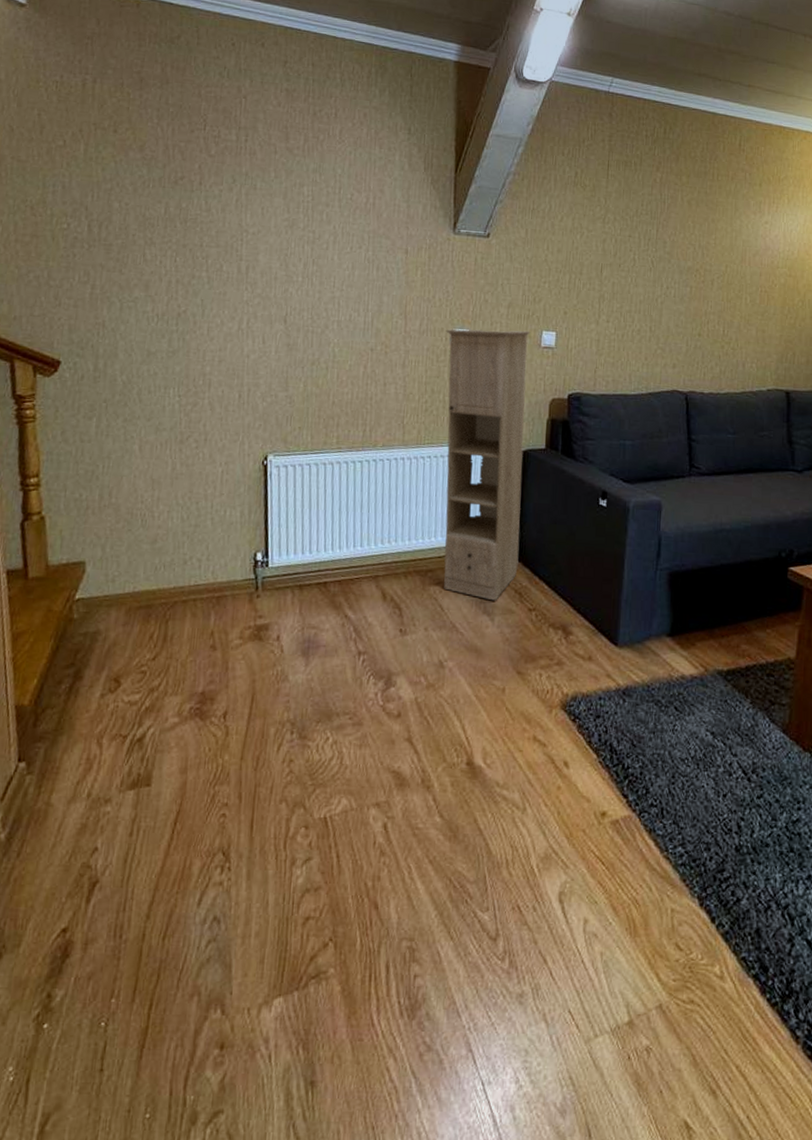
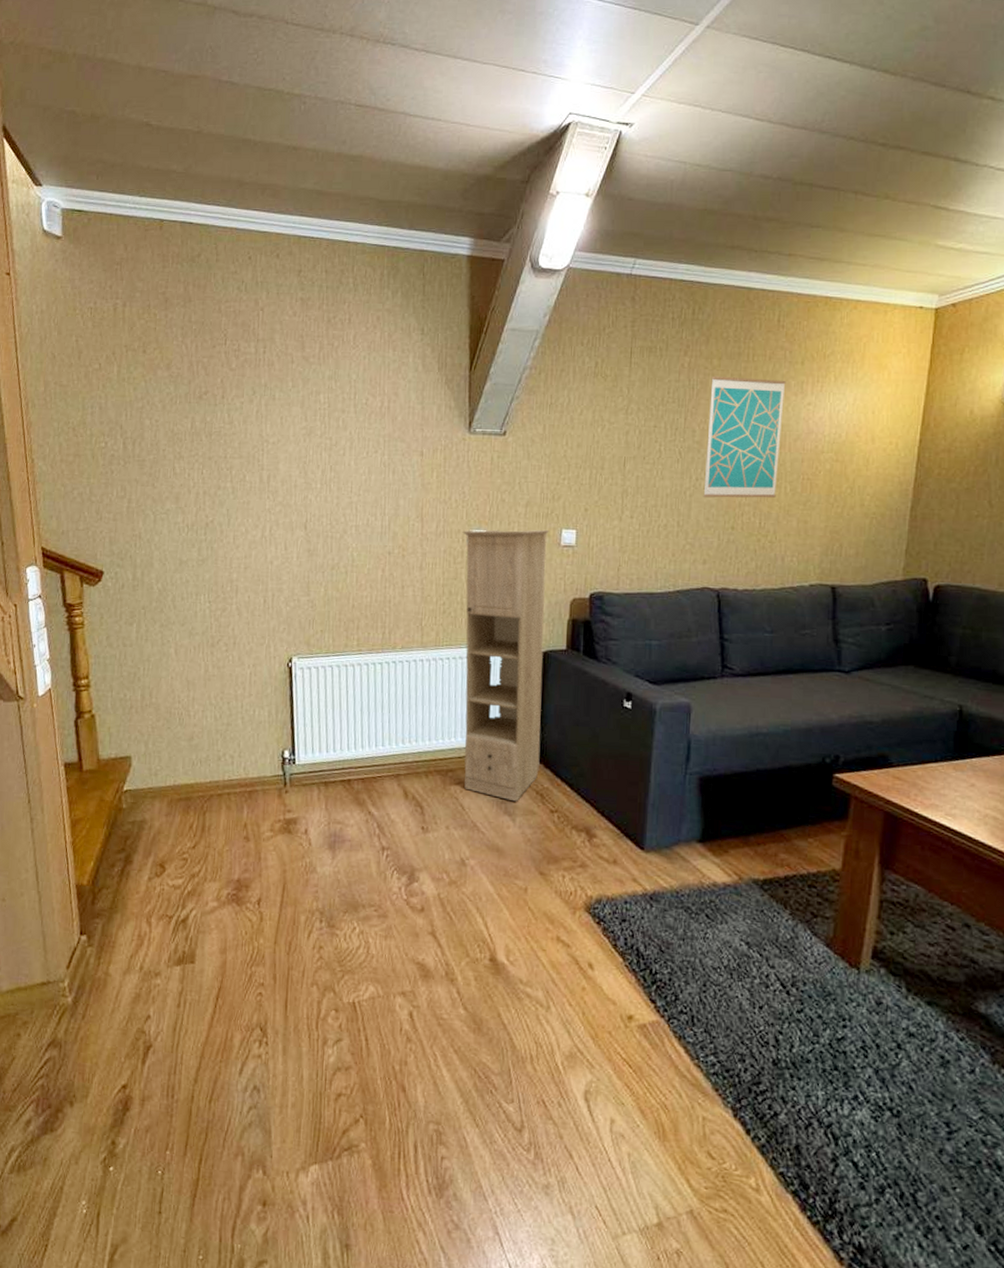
wall art: none [673,191,746,308] -> present [703,375,786,498]

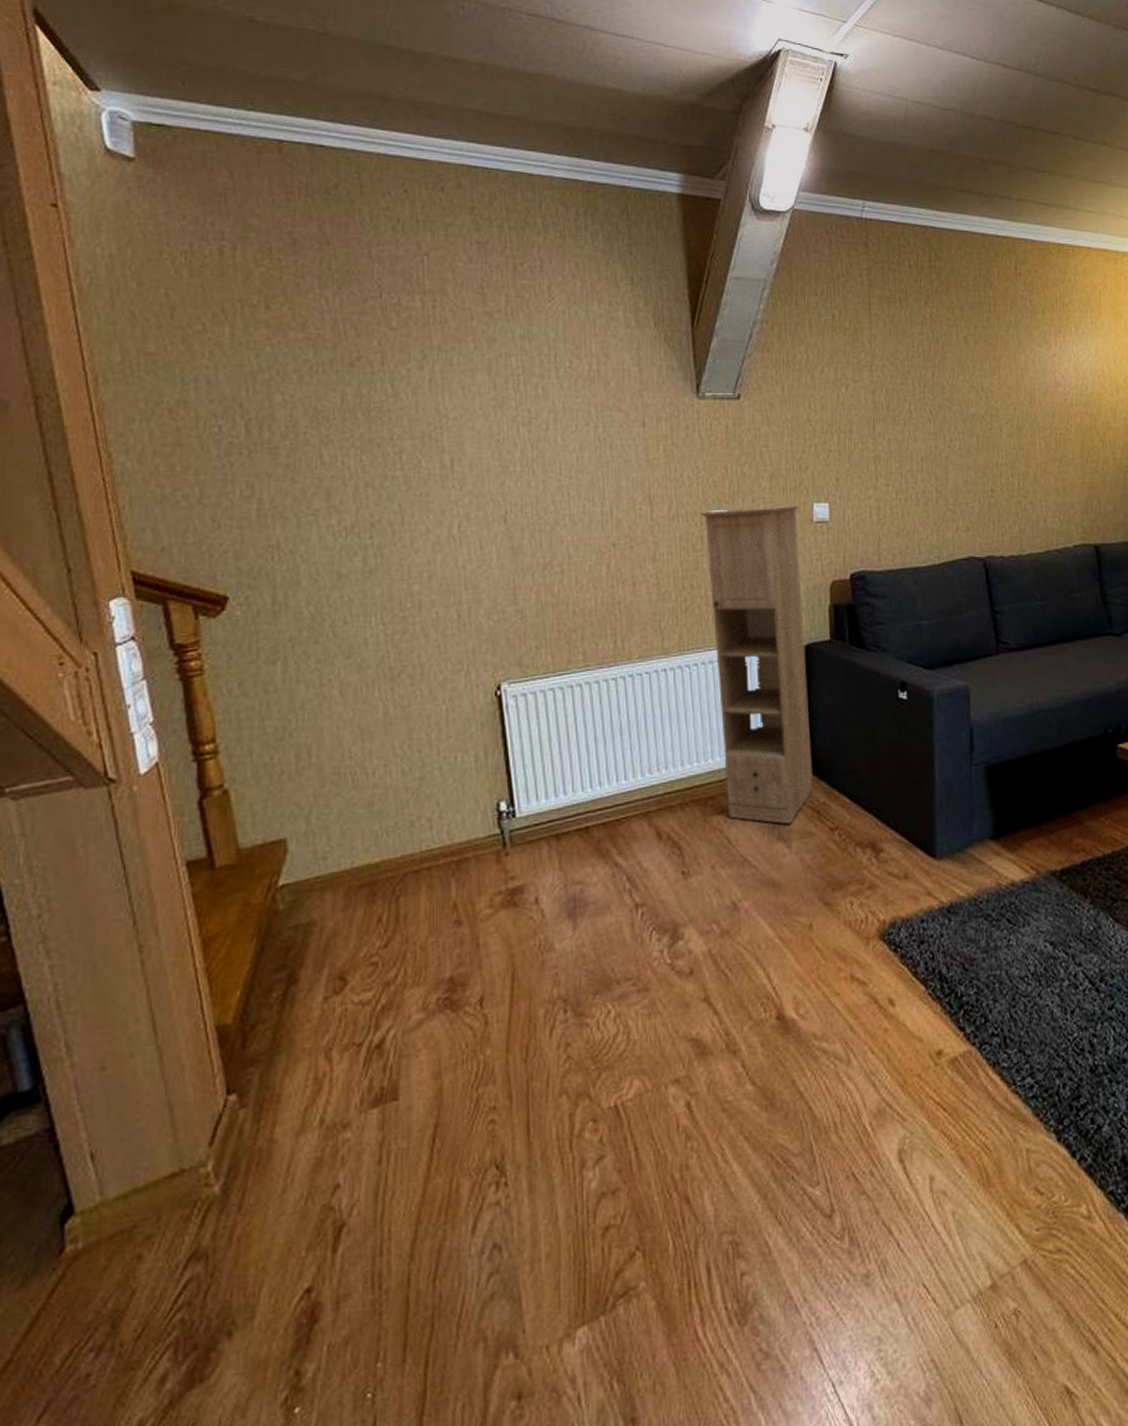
wall art: present [703,375,786,498] -> none [955,327,1032,459]

